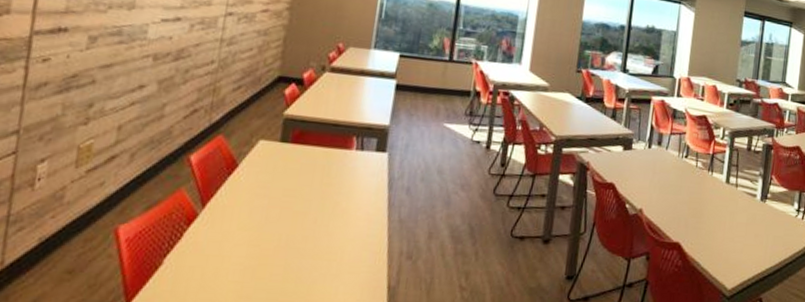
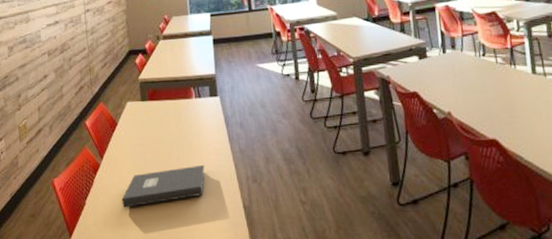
book: none [219,231,349,274] -> present [122,164,205,208]

